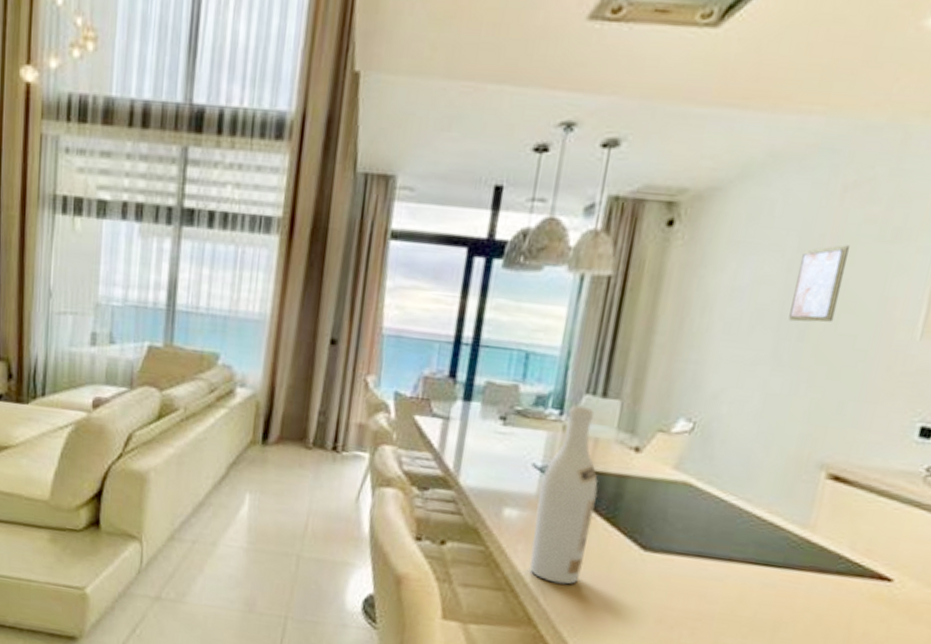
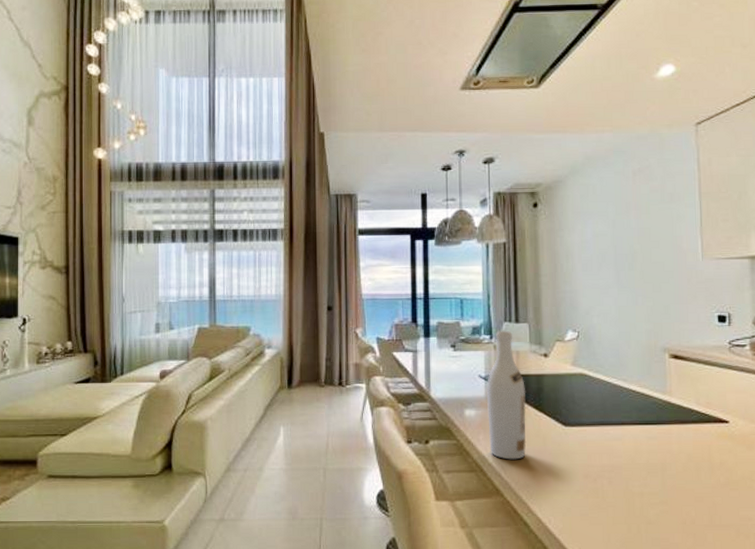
wall art: present [788,245,849,322] -> none [620,207,648,258]

